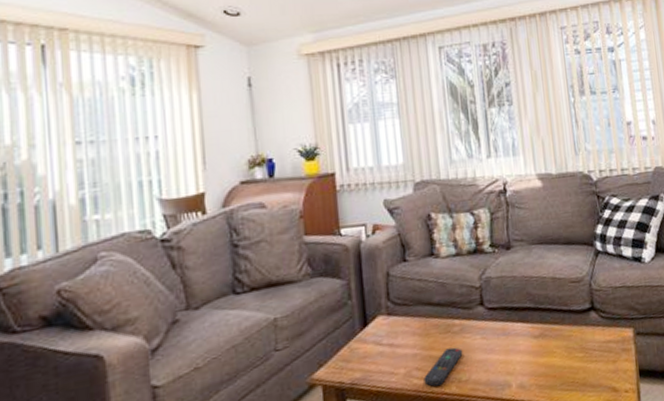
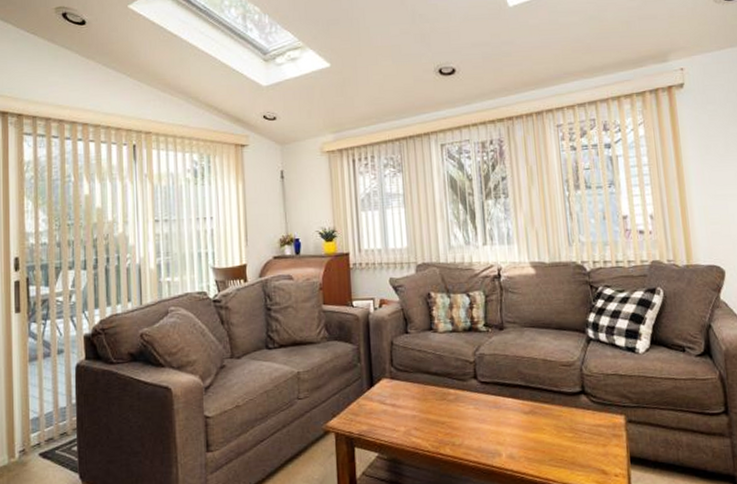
remote control: present [424,347,463,387] -> none [421,413,457,446]

